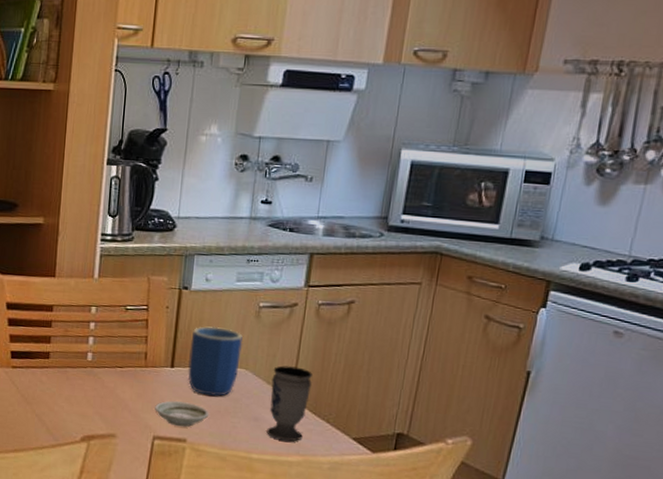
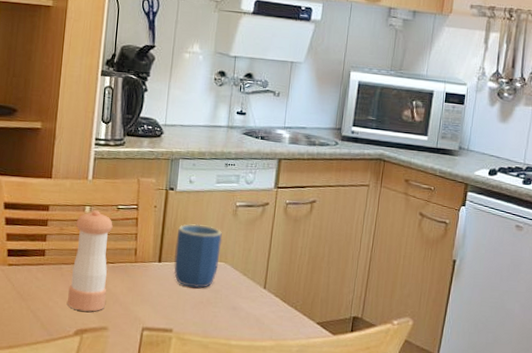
pepper shaker: none [73,311,121,418] -> present [67,210,113,312]
saucer: present [155,401,209,427] -> none [144,293,193,318]
cup: present [266,365,312,442] -> none [243,259,282,328]

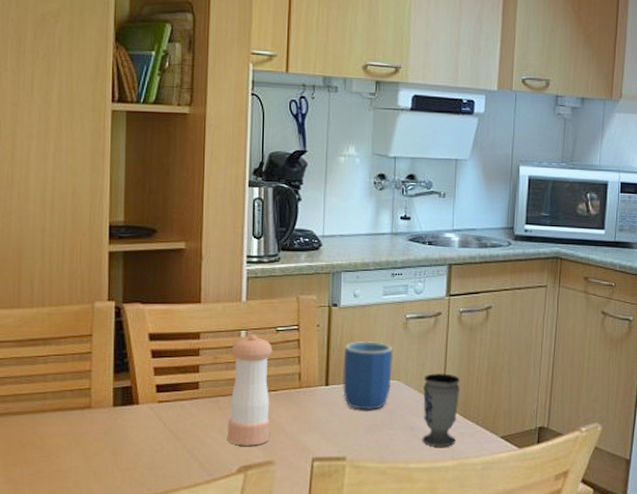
cup: none [243,259,282,328] -> present [422,373,460,447]

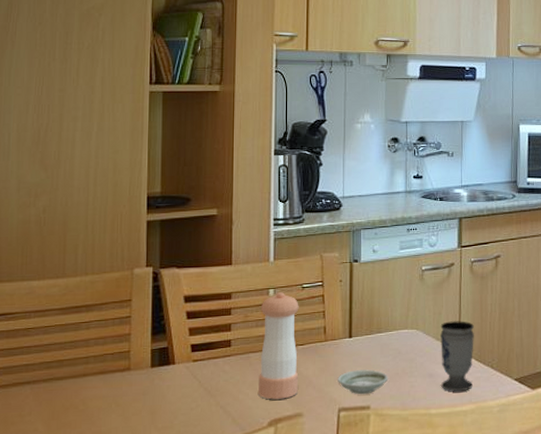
saucer: none [312,420,366,445] -> present [338,369,389,395]
mug: present [343,340,394,410] -> none [365,293,412,360]

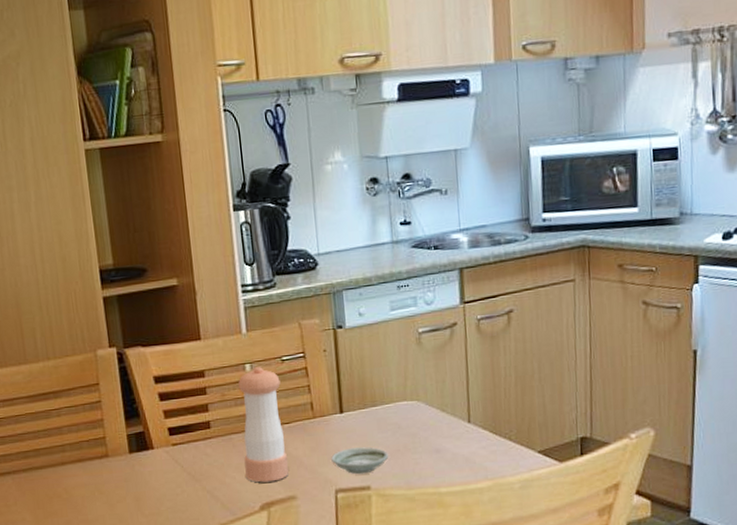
cup: present [440,321,474,392] -> none [445,388,488,468]

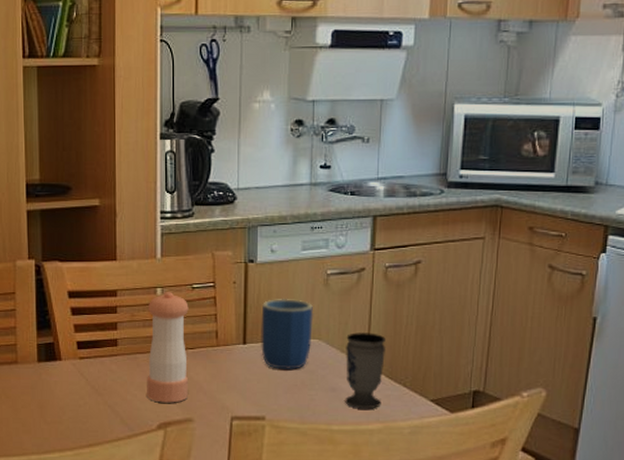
saucer: present [331,447,389,475] -> none [230,379,286,405]
mug: none [355,361,410,436] -> present [261,298,314,369]
cup: none [445,388,488,468] -> present [345,332,385,409]

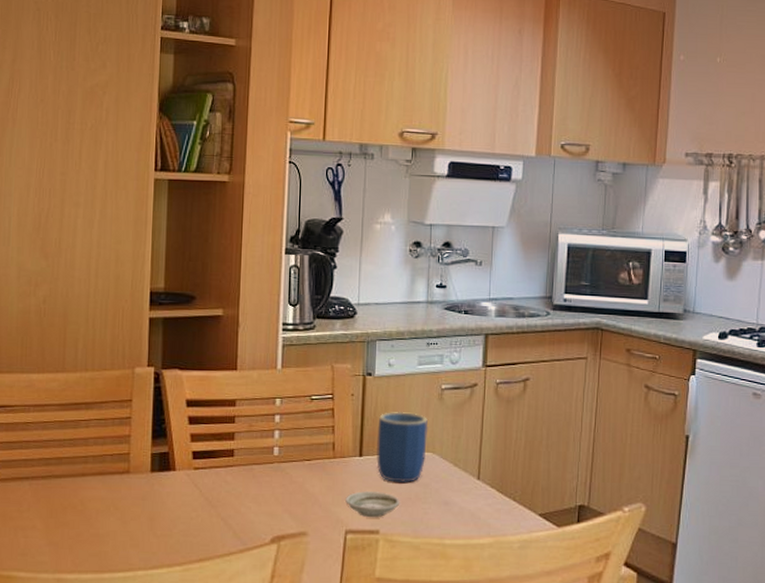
pepper shaker: present [147,292,189,403] -> none [261,403,307,516]
saucer: none [230,379,286,405] -> present [345,491,400,518]
cup: present [345,332,385,409] -> none [457,446,496,523]

